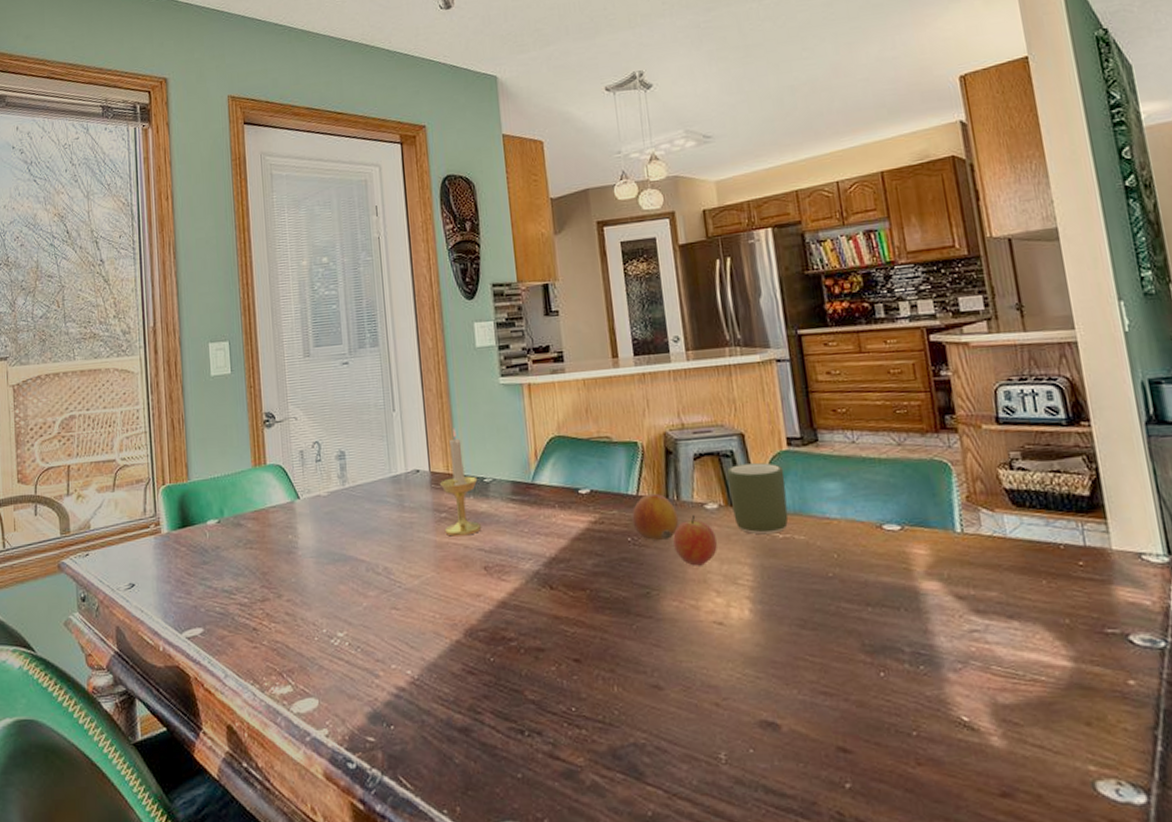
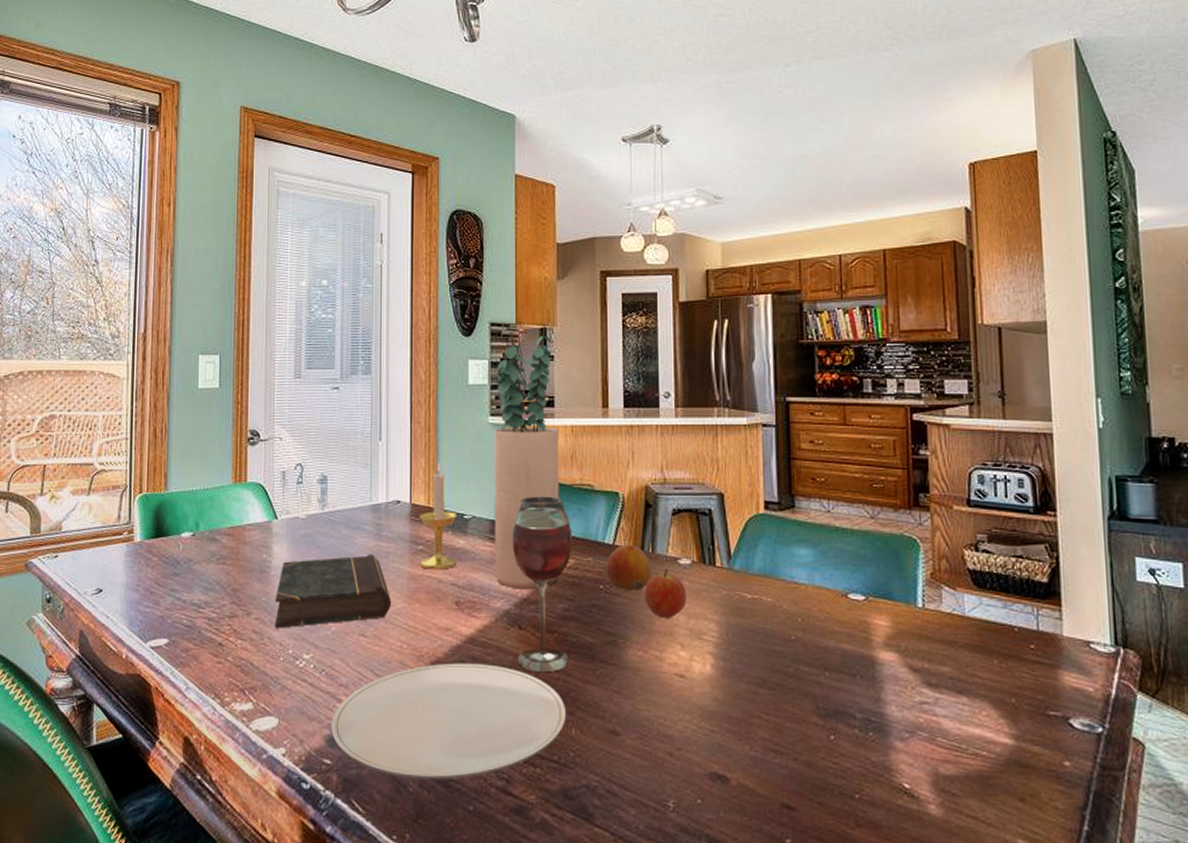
book: none [304,525,421,608] -> present [274,554,392,628]
plate: none [371,627,607,751] -> present [331,663,567,780]
vase: none [502,279,585,549] -> present [494,323,559,590]
wineglass: none [533,452,604,631] -> present [512,496,573,672]
mug: present [726,462,789,535] -> none [703,523,759,594]

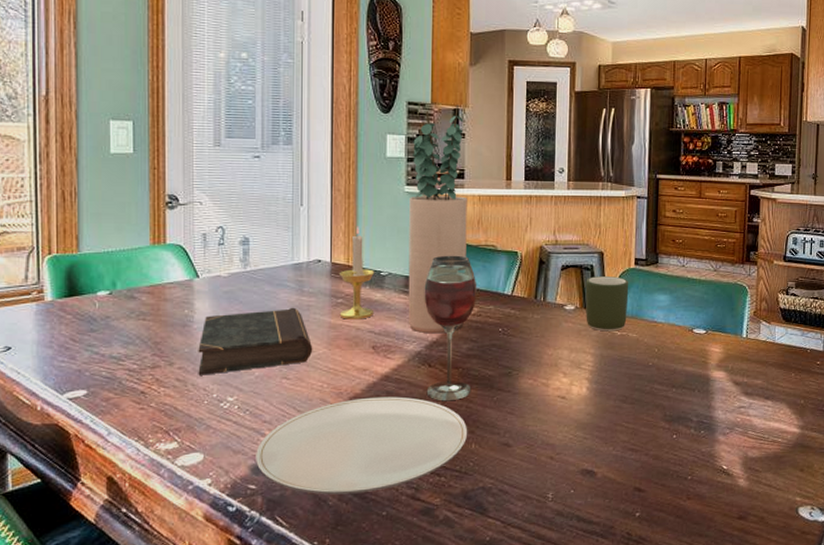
fruit: present [606,544,652,591] -> none [505,294,543,333]
fruit: present [644,569,687,619] -> none [536,314,571,353]
mug: none [703,523,759,594] -> present [585,276,629,332]

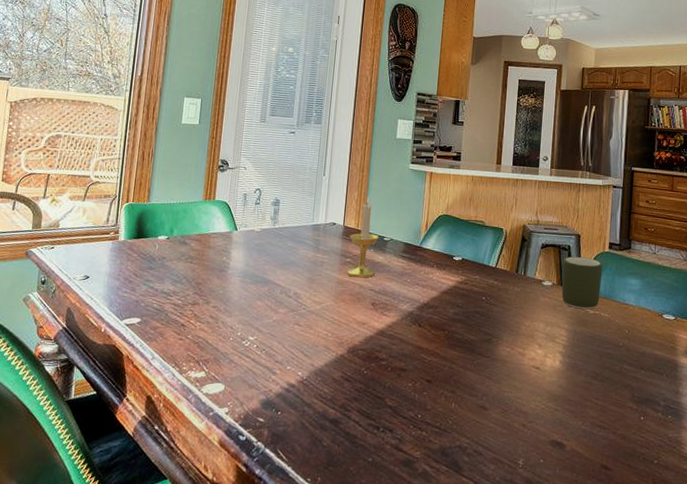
book: present [198,307,313,375] -> none [228,262,323,315]
plate: present [256,396,468,495] -> none [266,349,450,438]
vase: present [408,104,467,334] -> none [404,97,463,297]
wineglass: present [424,255,477,400] -> none [415,227,466,360]

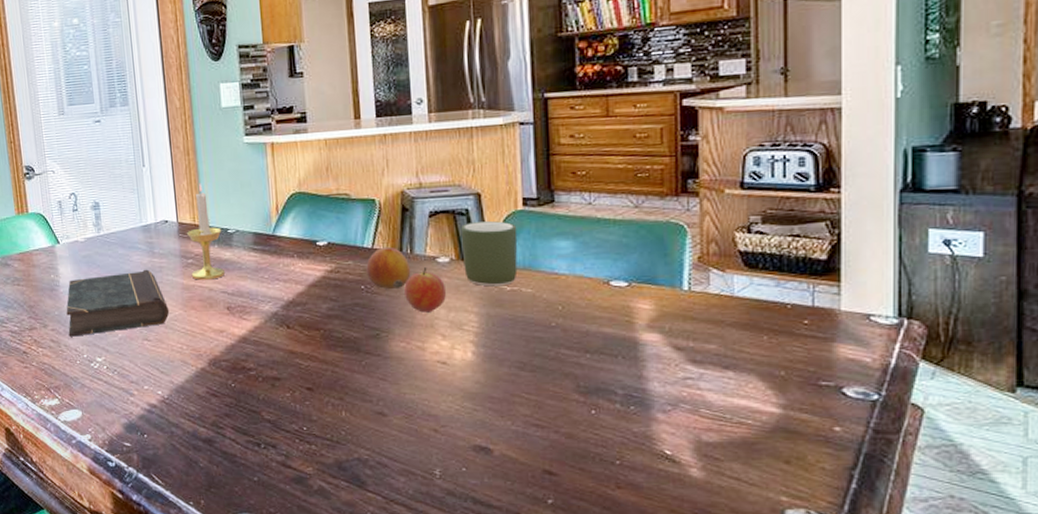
book: none [228,262,323,315] -> present [66,269,170,337]
fruit: none [488,267,523,303] -> present [366,246,411,290]
fruit: none [515,288,547,325] -> present [404,267,447,313]

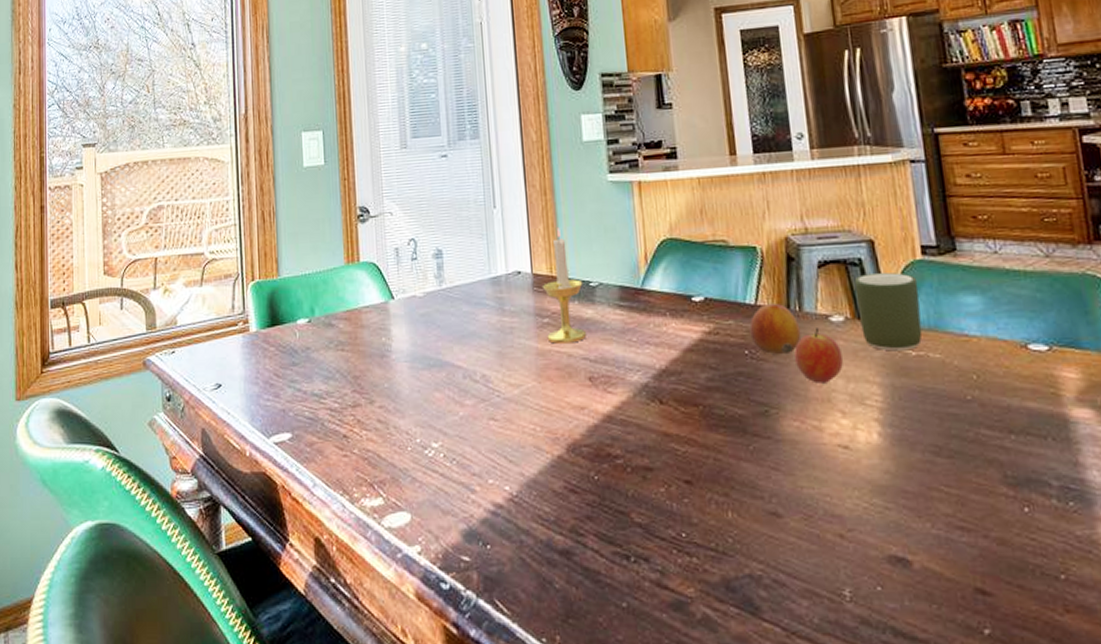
book: present [66,269,170,337] -> none [398,330,521,416]

